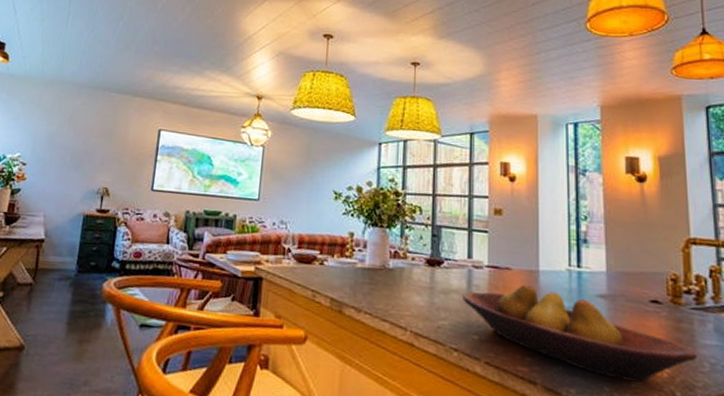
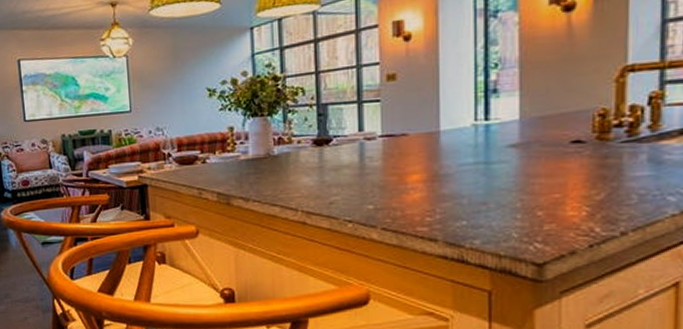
fruit bowl: present [462,284,698,383] -> none [355,148,625,225]

